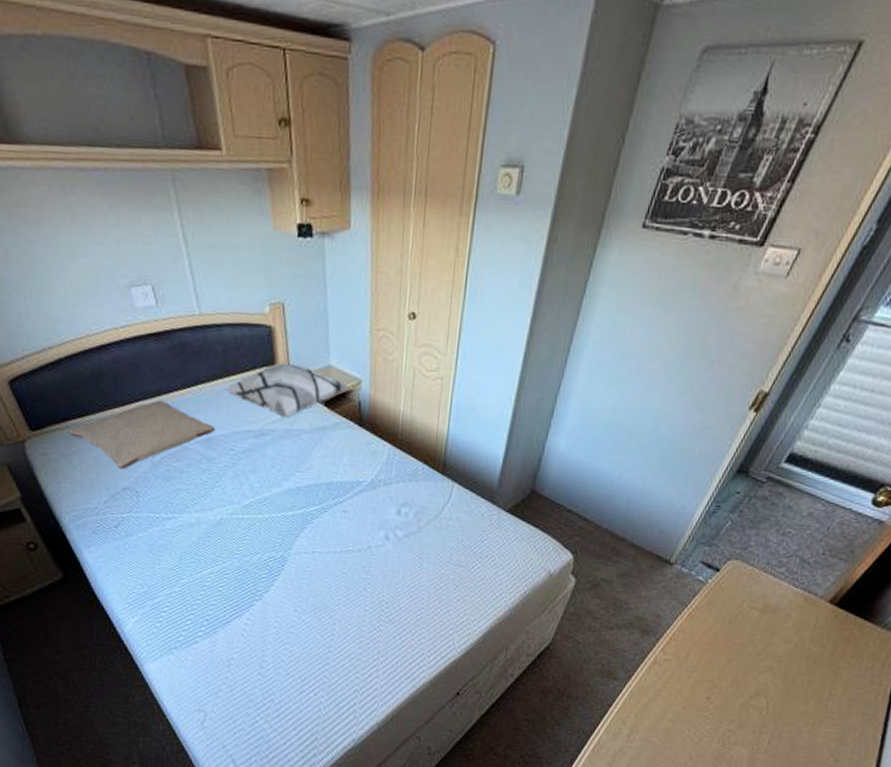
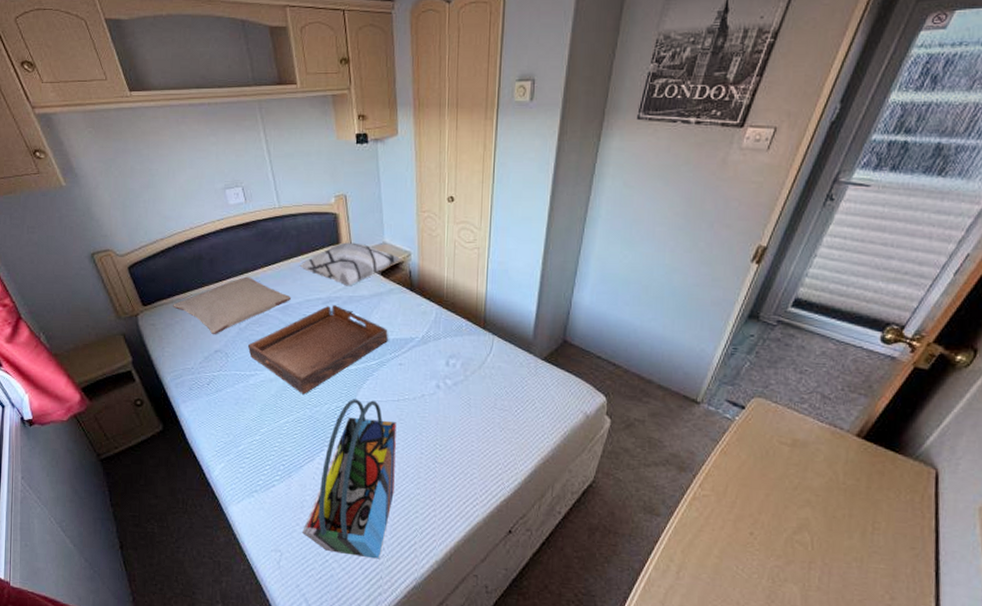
serving tray: none [164,439,331,542] -> present [248,305,388,395]
tote bag: none [228,549,338,720] -> present [301,399,397,559]

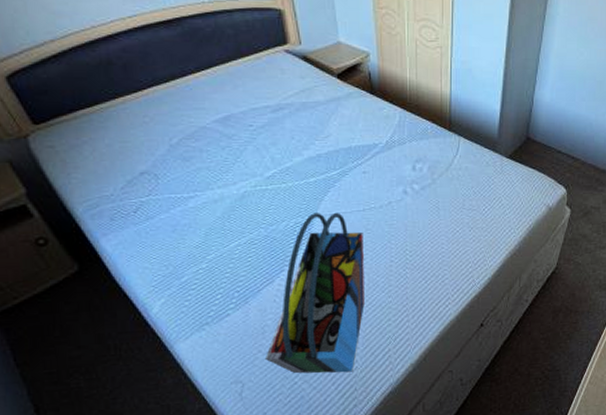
pillow: present [173,276,291,334] -> none [77,84,232,154]
serving tray: present [248,305,388,395] -> none [183,113,349,214]
decorative pillow: present [299,242,401,286] -> none [240,42,359,92]

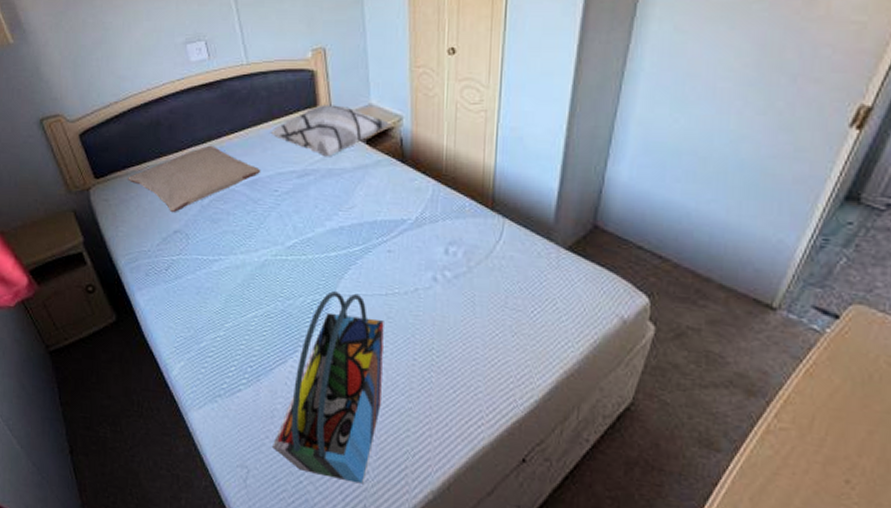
pillow: none [77,84,232,154] -> present [128,145,260,212]
decorative pillow: none [240,42,359,92] -> present [270,105,391,157]

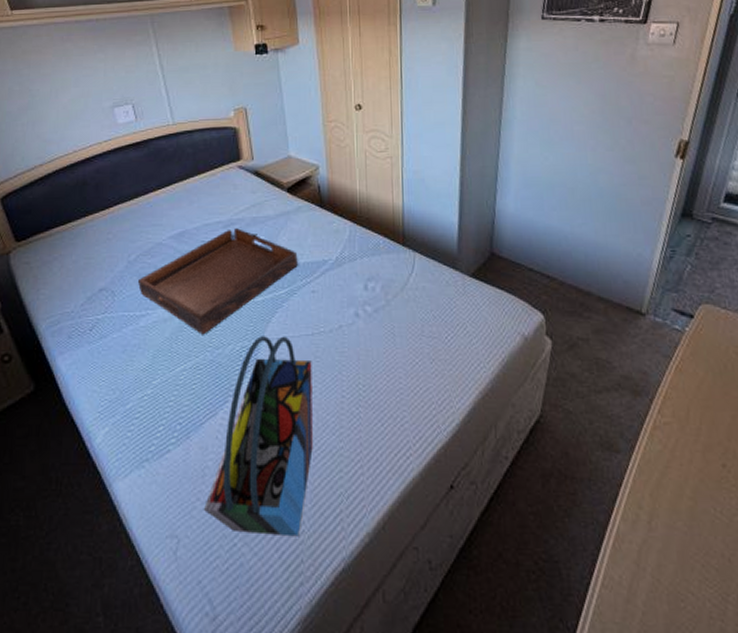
pillow: present [128,145,260,212] -> none [51,201,187,270]
serving tray: none [211,179,375,285] -> present [138,228,298,335]
decorative pillow: present [270,105,391,157] -> none [196,158,308,206]

